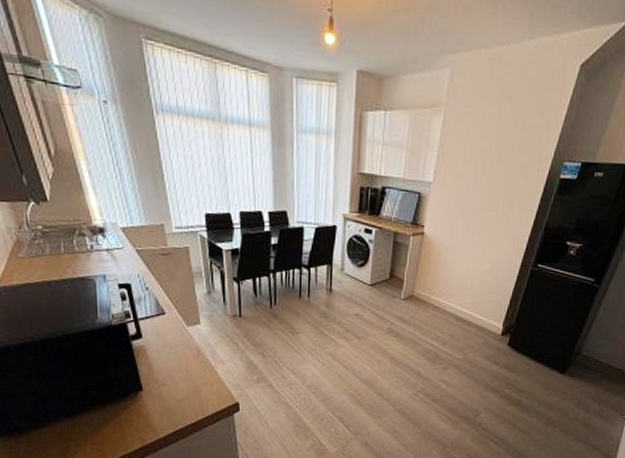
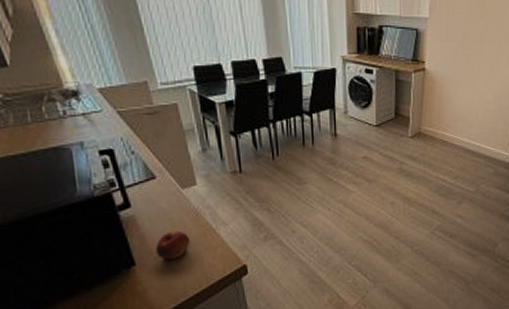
apple: none [161,364,191,390] -> present [156,230,191,261]

